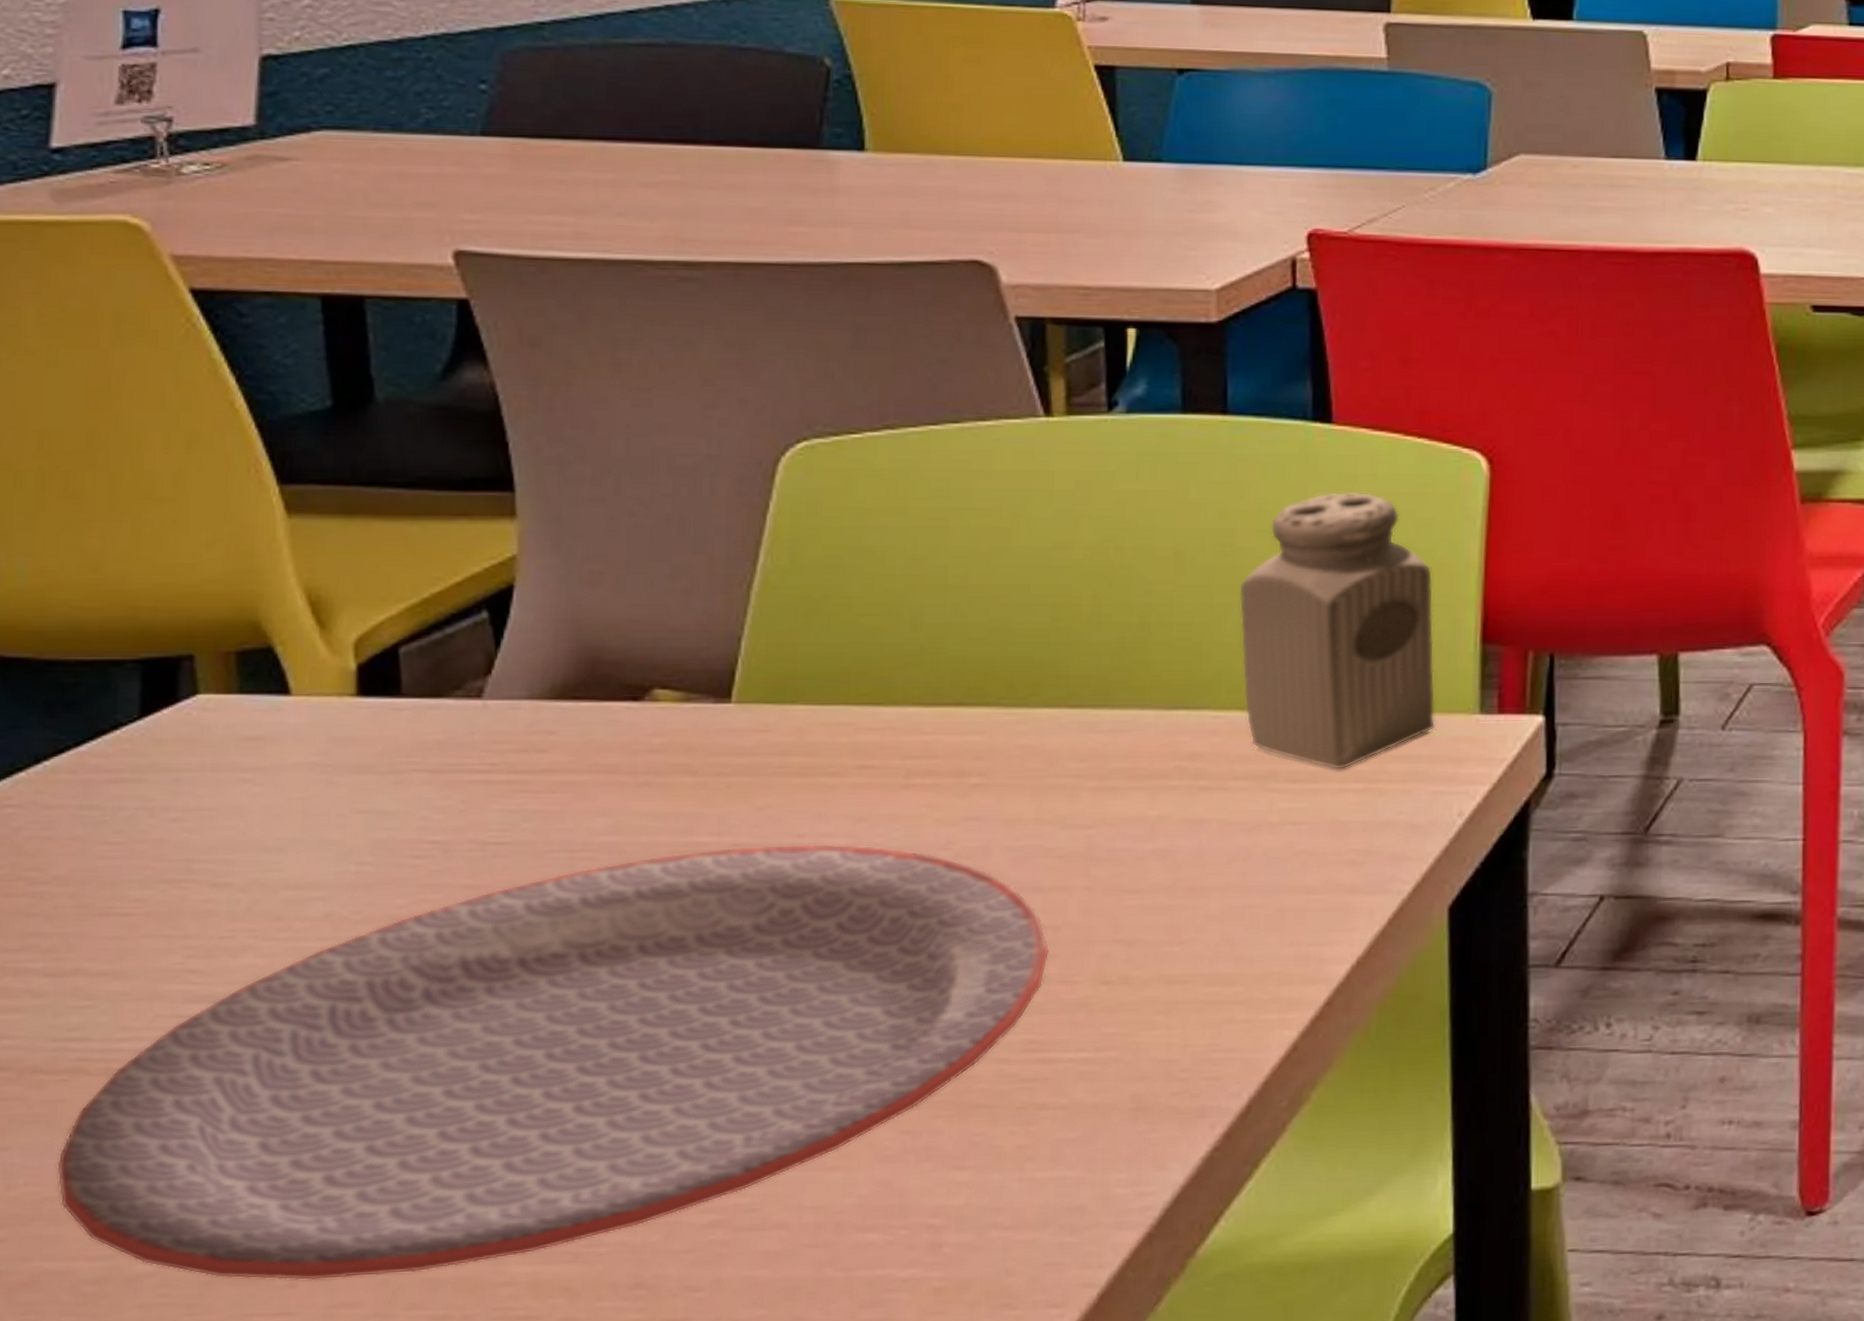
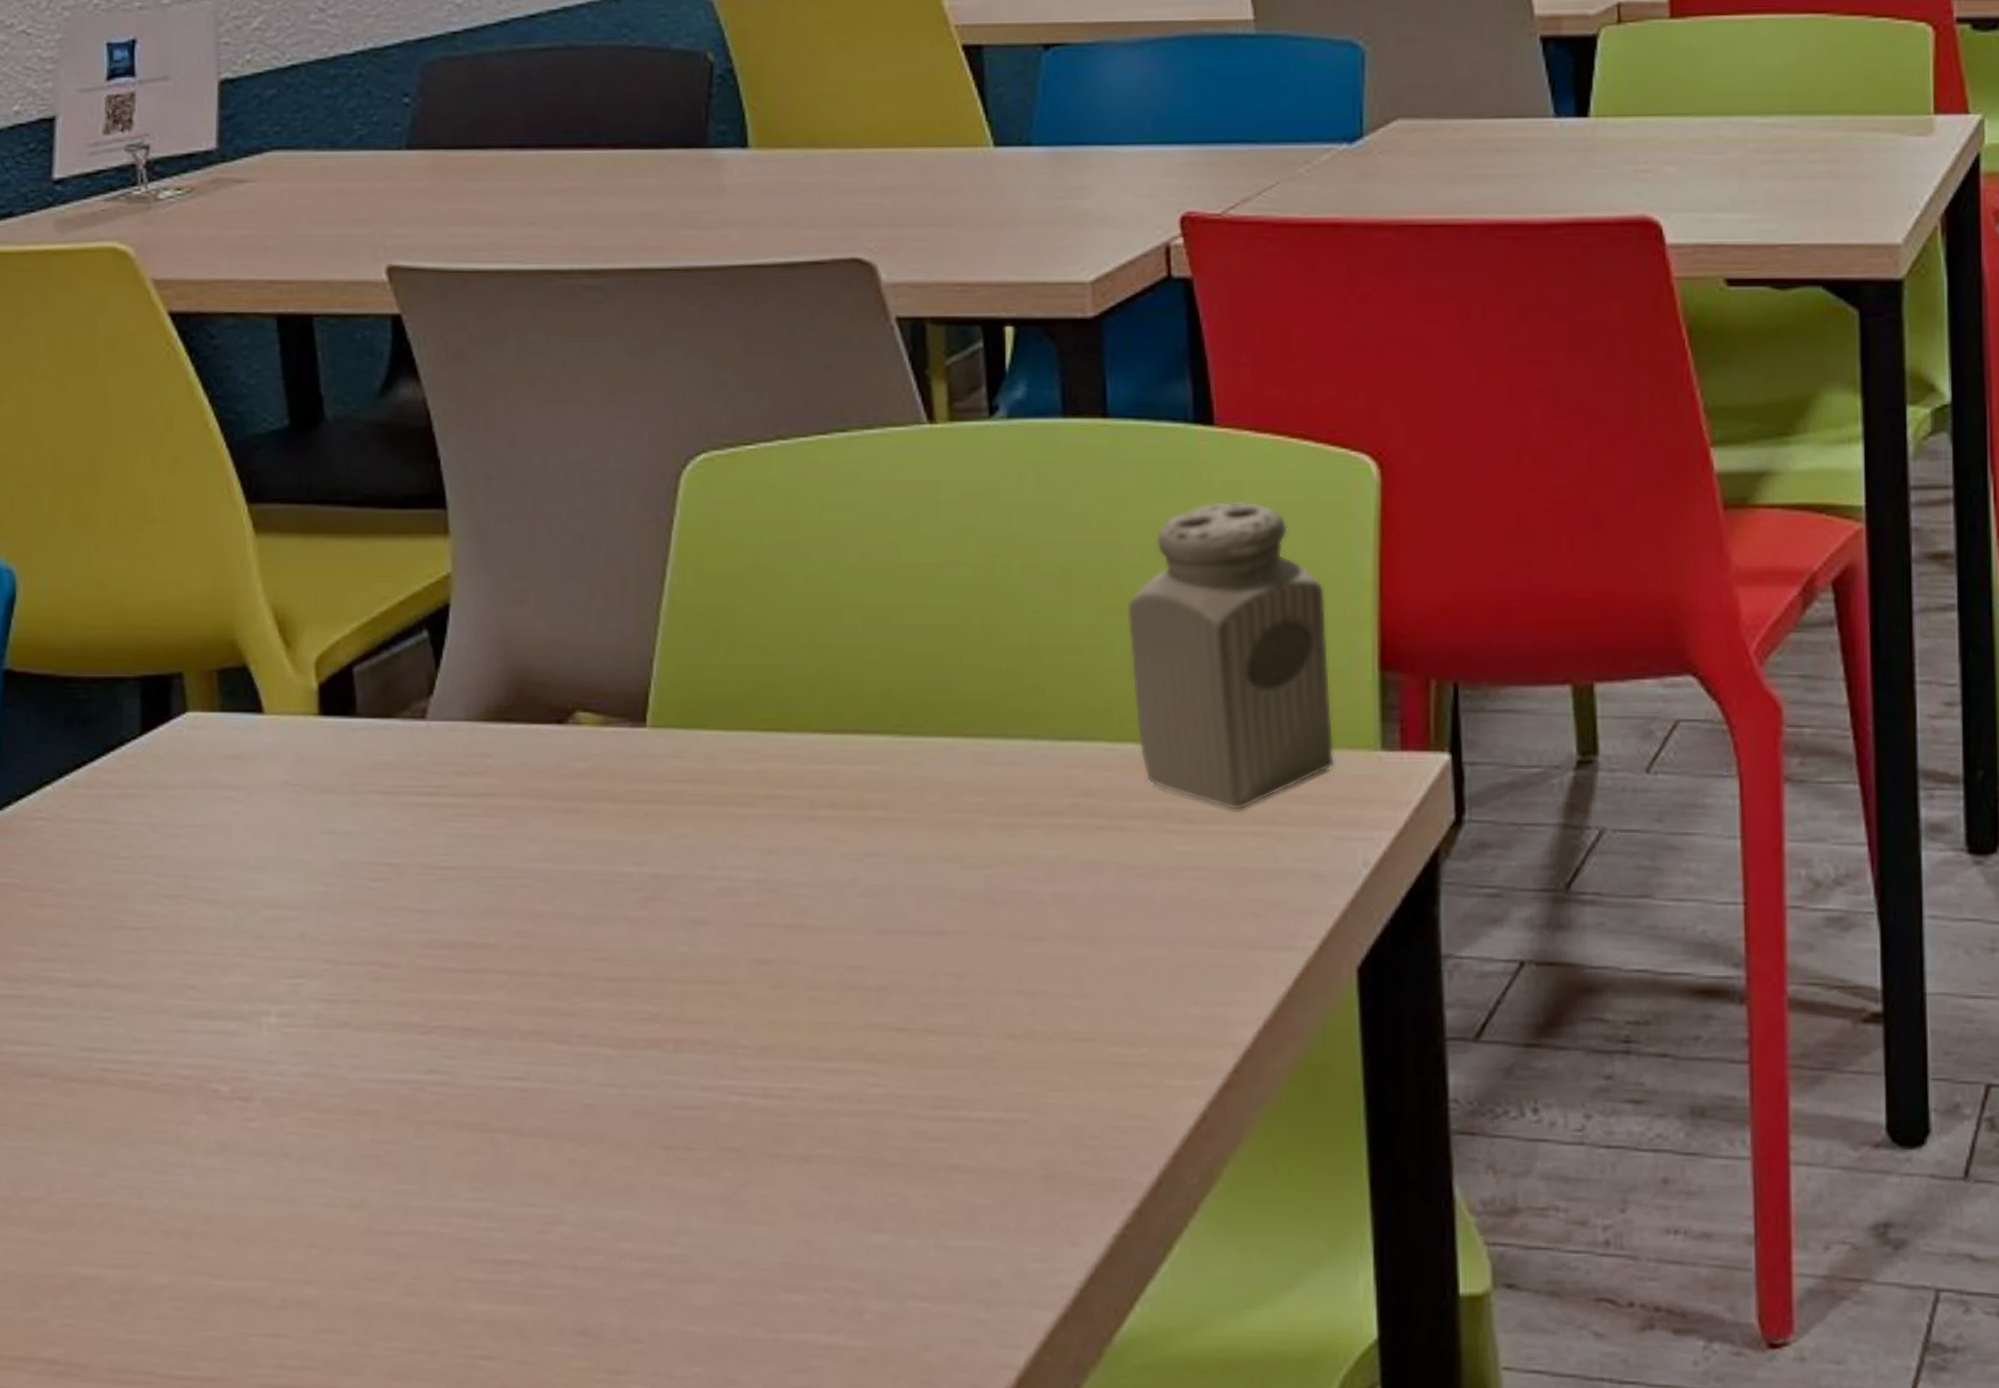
plate: present [57,843,1050,1281] -> none [88,876,955,1304]

